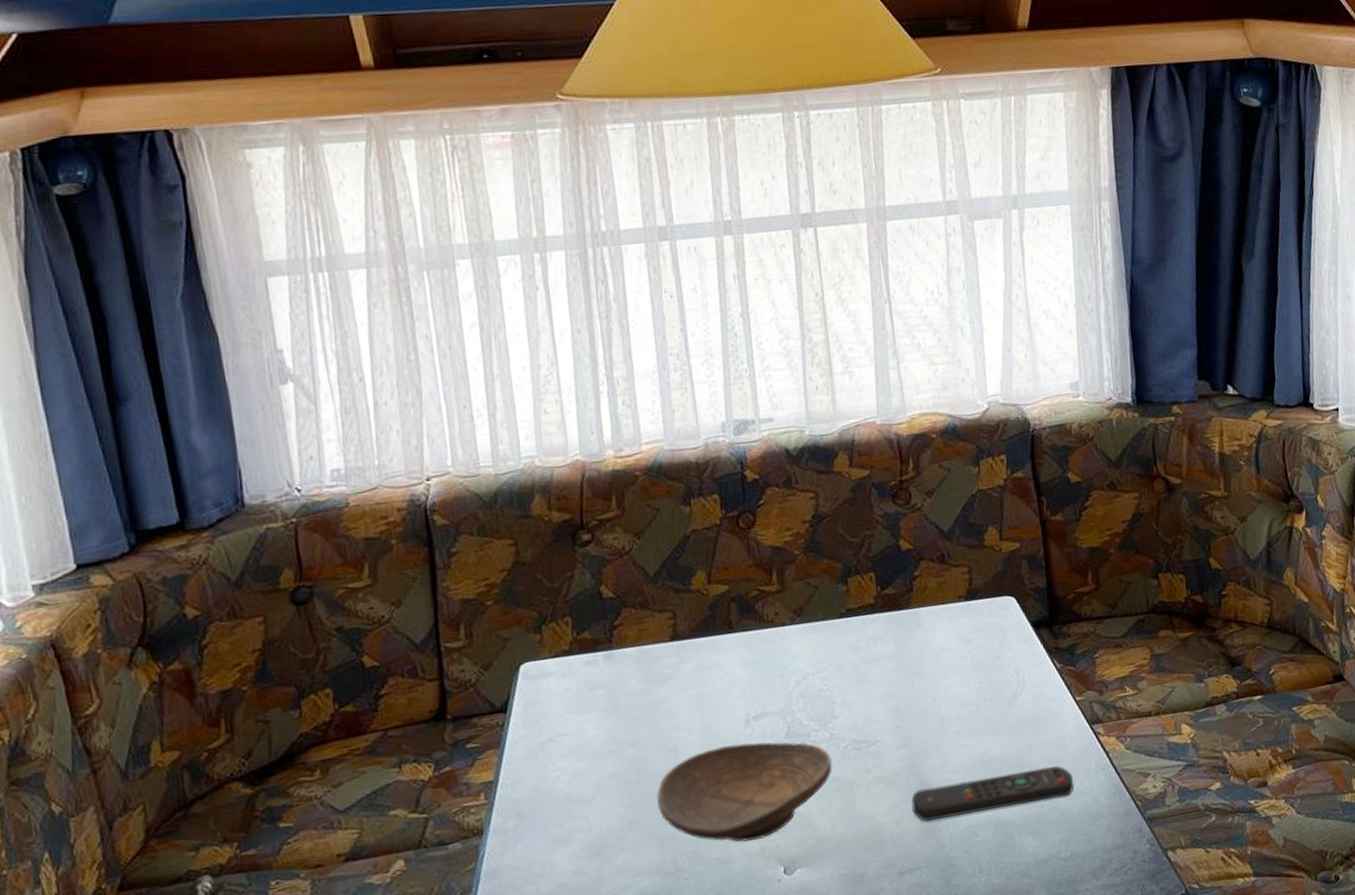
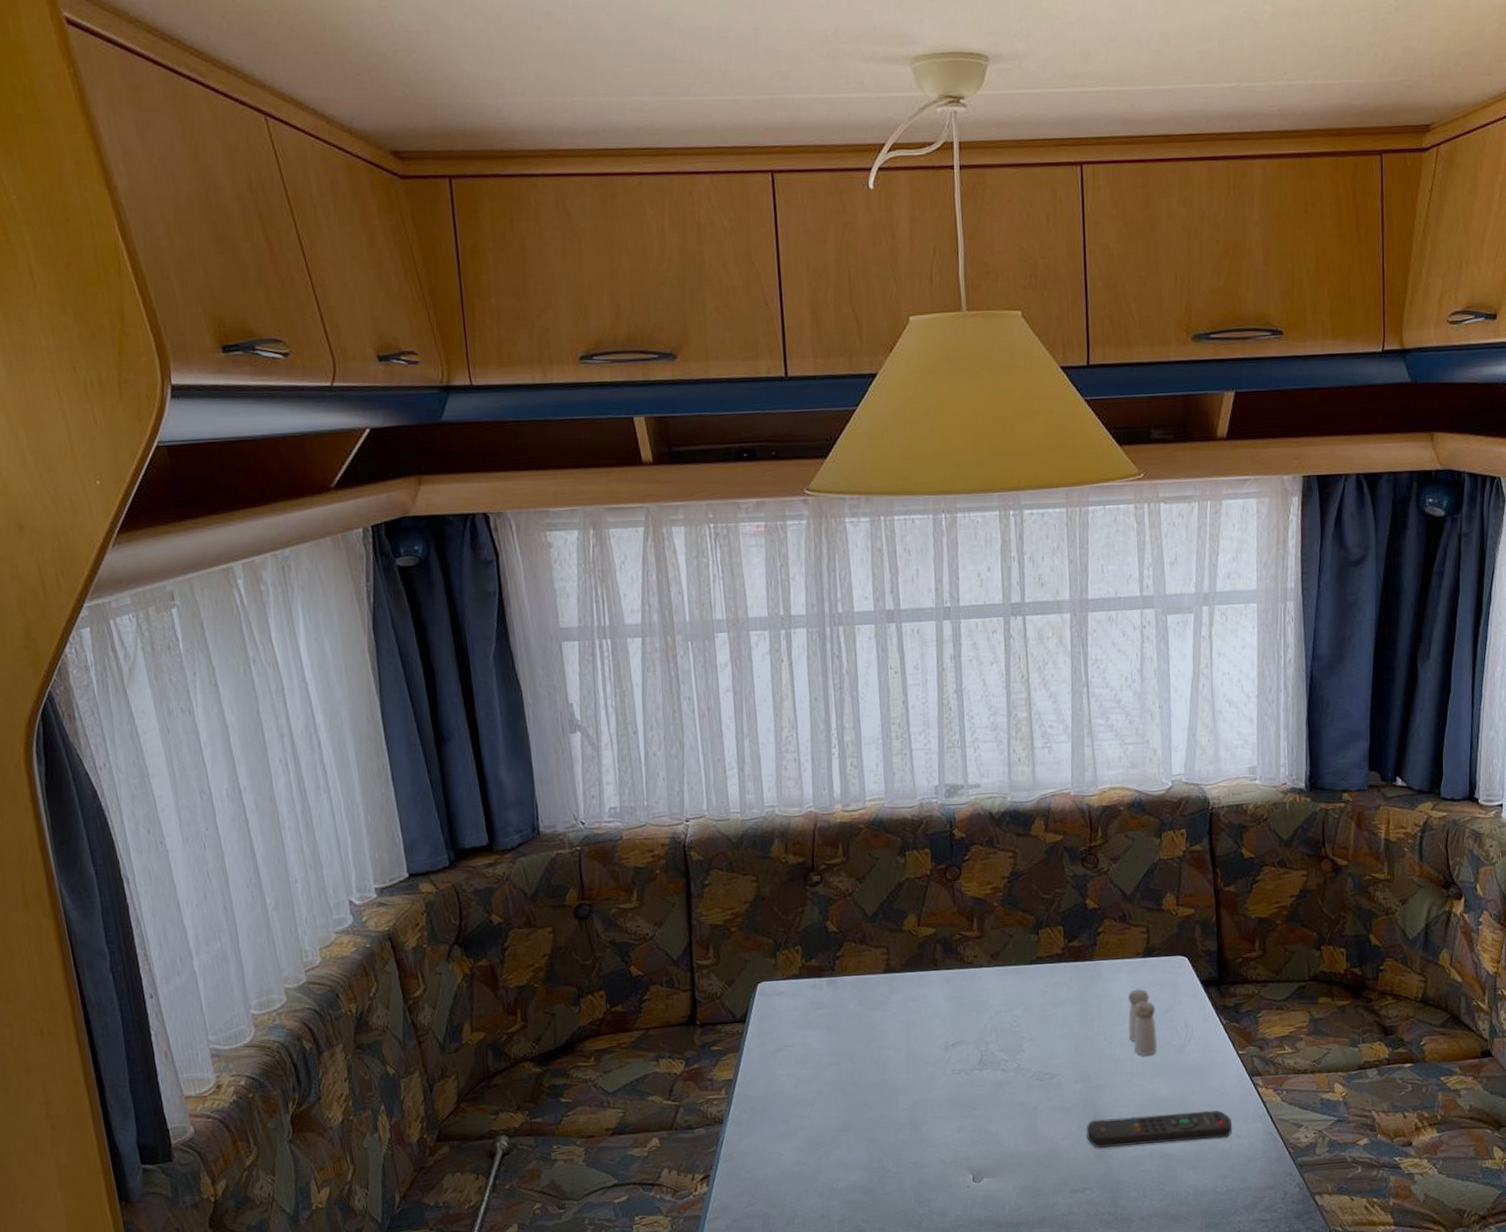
decorative bowl: present [657,742,832,842] -> none [867,1066,1018,1151]
salt and pepper shaker: none [951,636,987,712] -> present [1128,989,1158,1056]

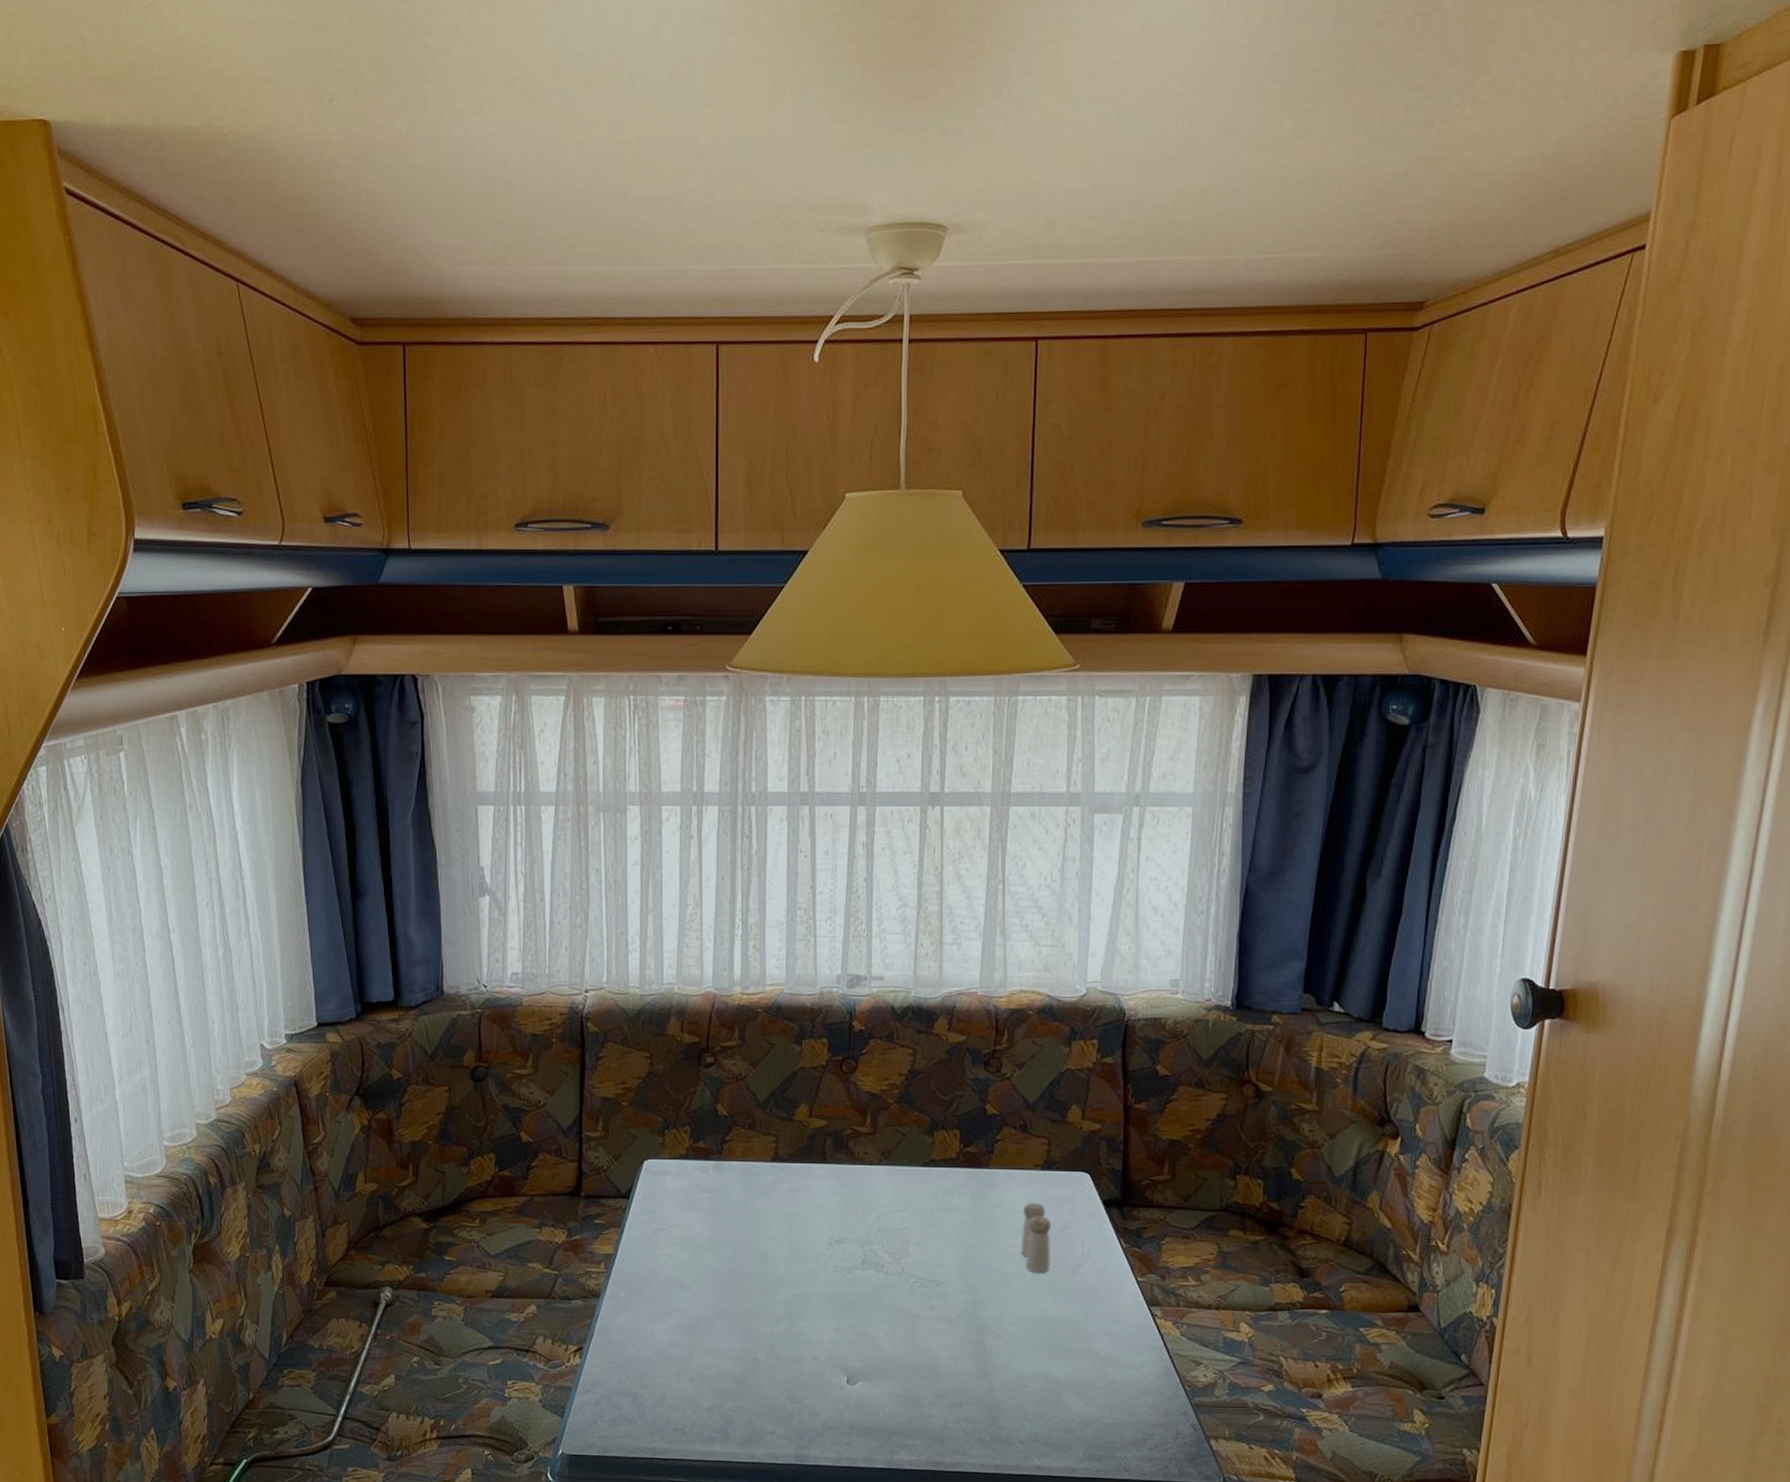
remote control: present [1086,1110,1233,1148] -> none [969,1333,1126,1367]

